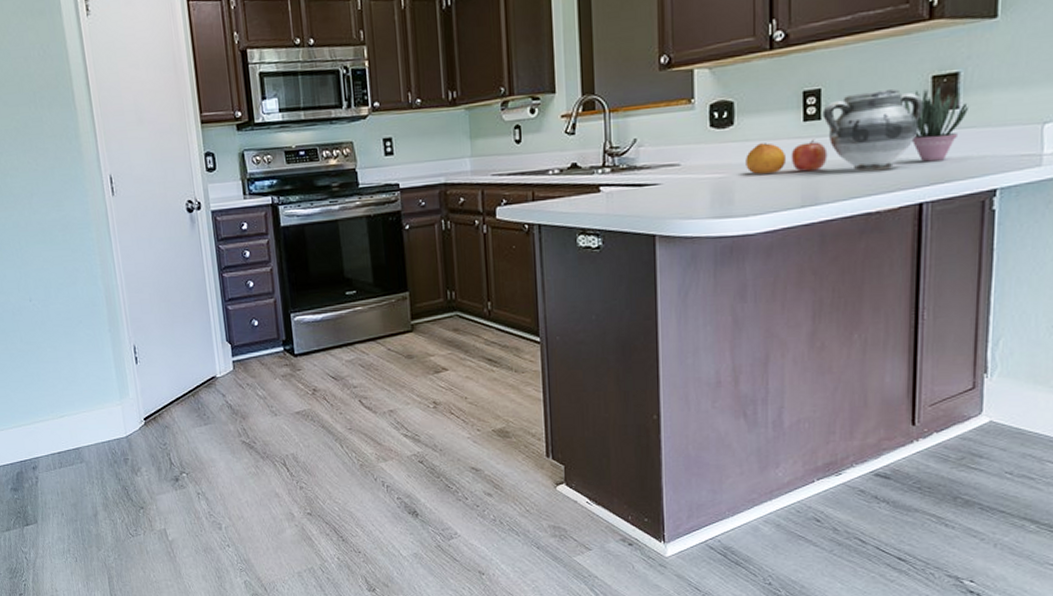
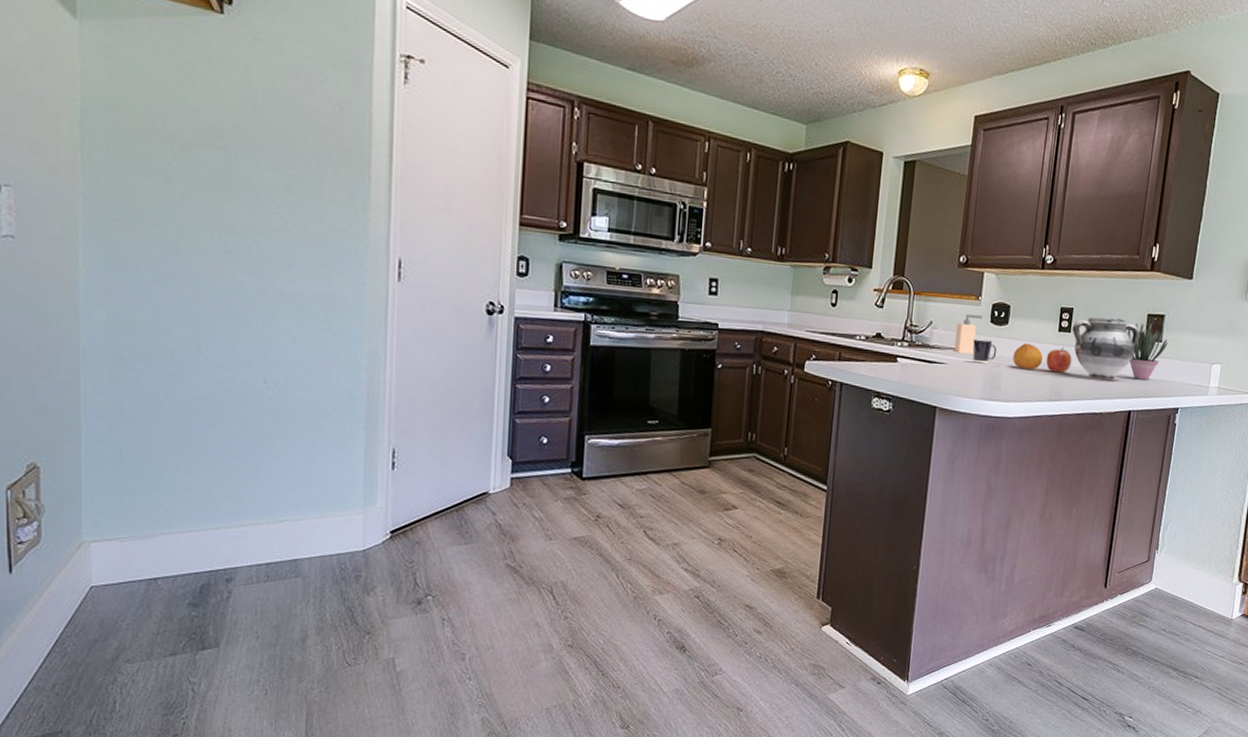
soap dispenser: none [667,120,699,170] -> present [954,313,983,355]
mug: none [691,147,723,177] -> present [972,339,997,364]

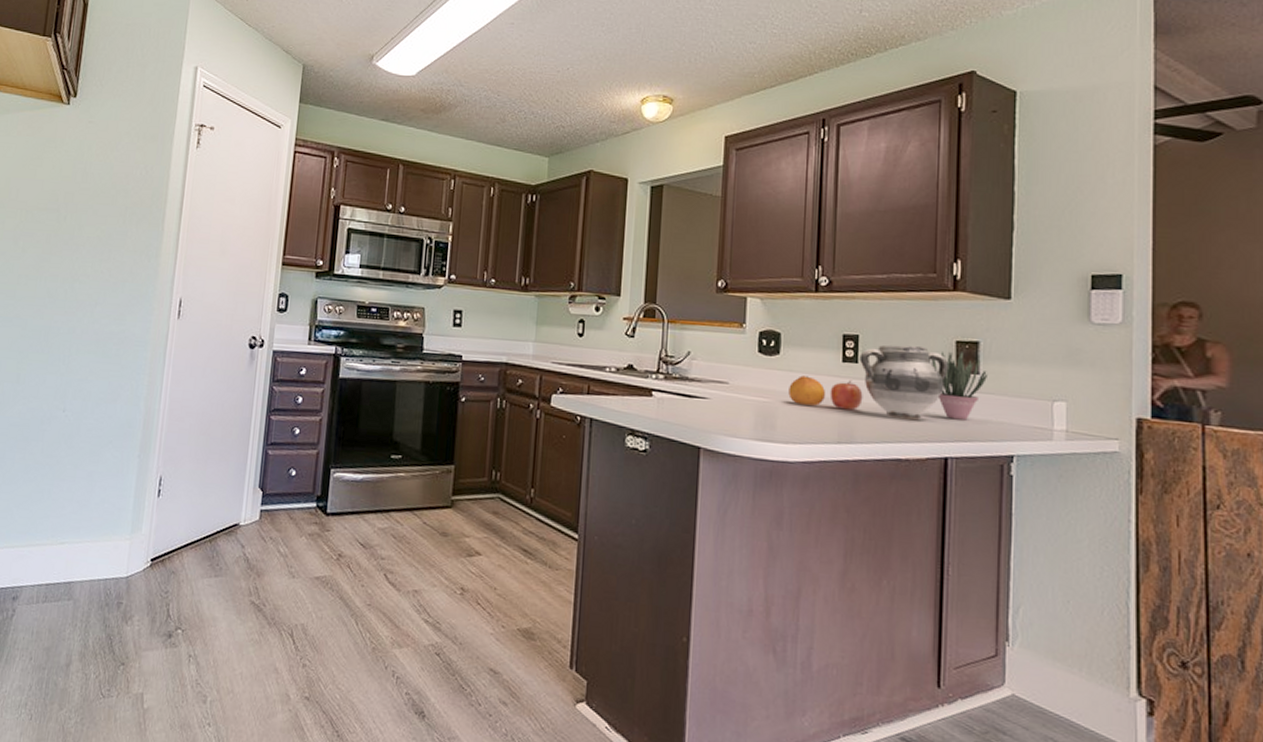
soap dispenser: present [954,313,983,355] -> none [717,342,749,388]
mug: present [972,339,997,364] -> none [739,370,769,399]

